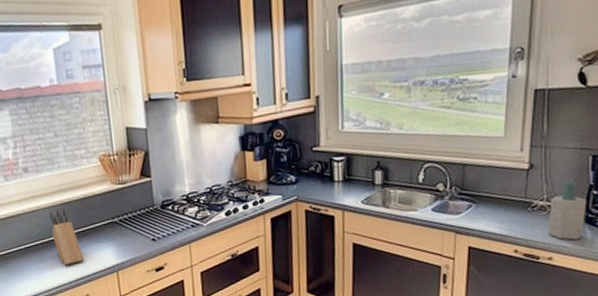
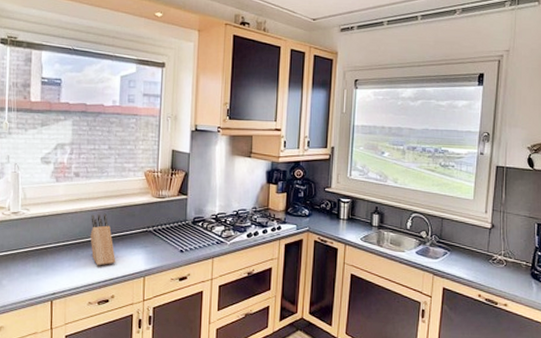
soap bottle: present [548,181,587,240] -> none [504,242,534,291]

